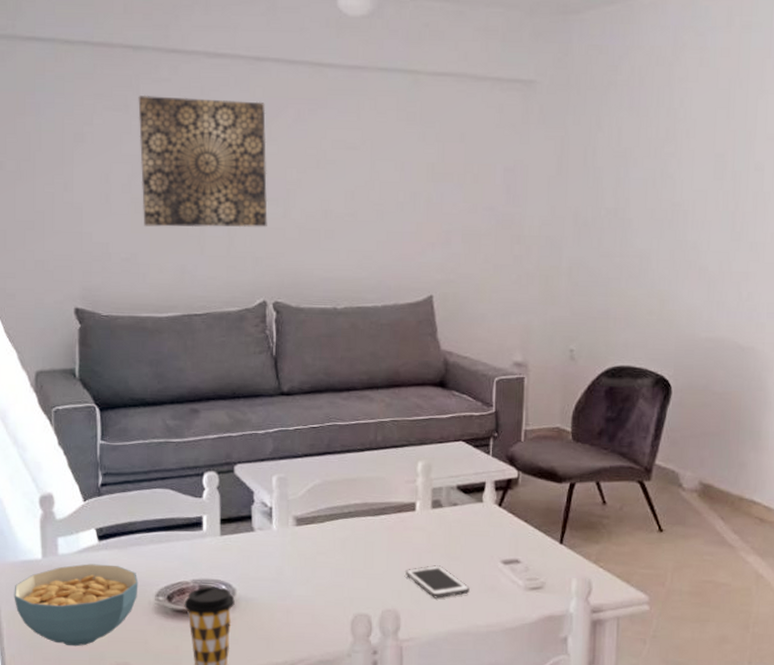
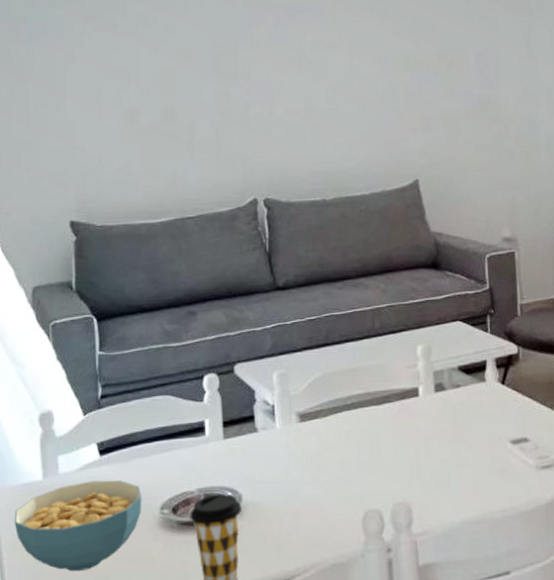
wall art: present [138,95,268,228] -> none [125,11,254,137]
cell phone: present [405,565,470,599] -> none [414,451,481,486]

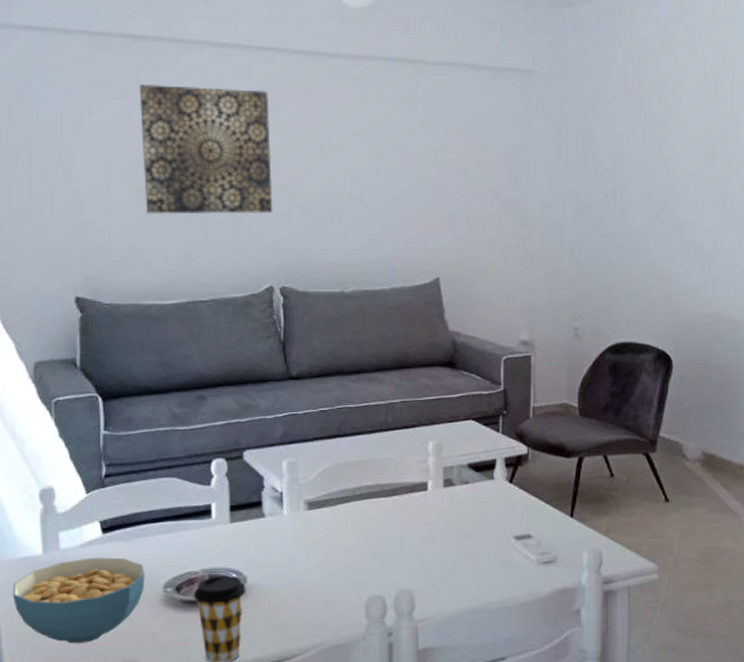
wall art: none [125,11,254,137] -> present [139,83,273,215]

